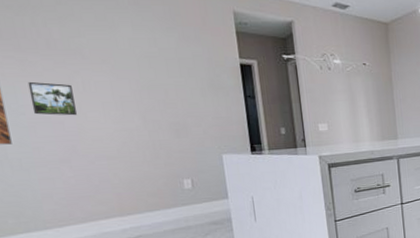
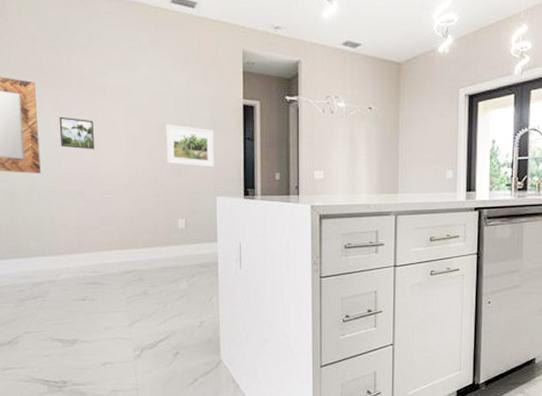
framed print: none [158,85,217,127] -> present [166,124,214,168]

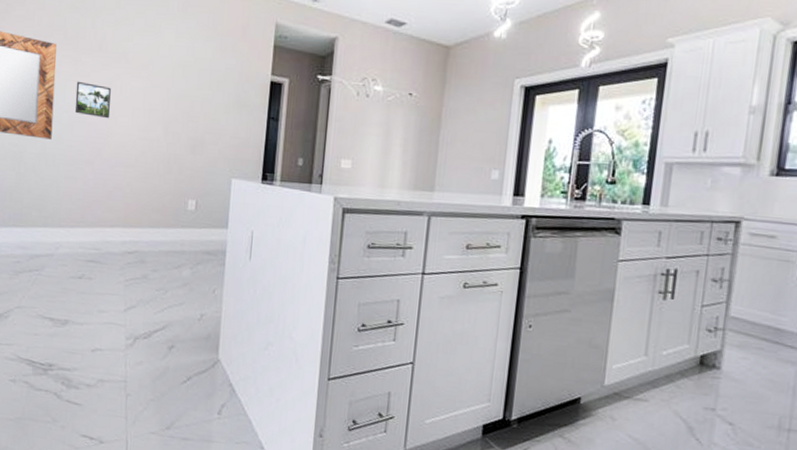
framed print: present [166,124,214,168] -> none [183,96,236,147]

